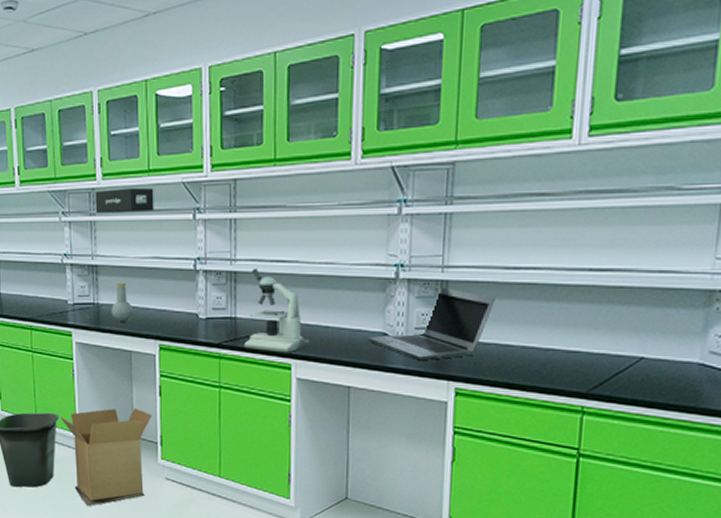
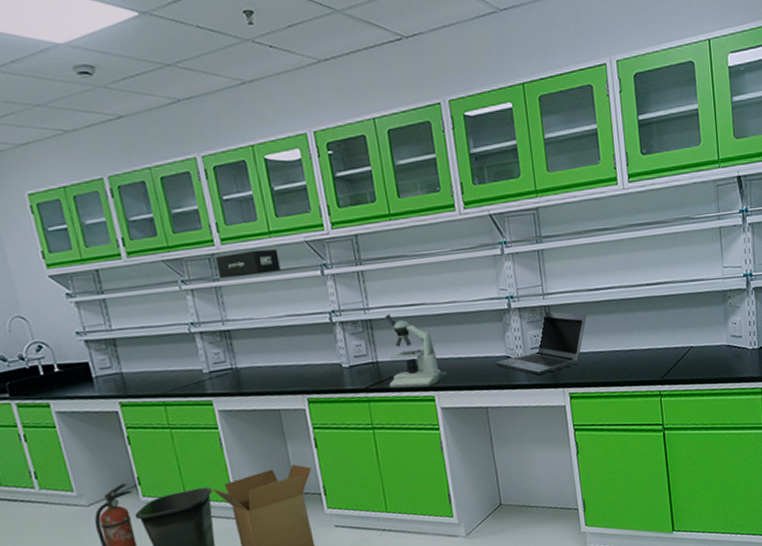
flask: present [111,282,133,322] -> none [251,343,276,383]

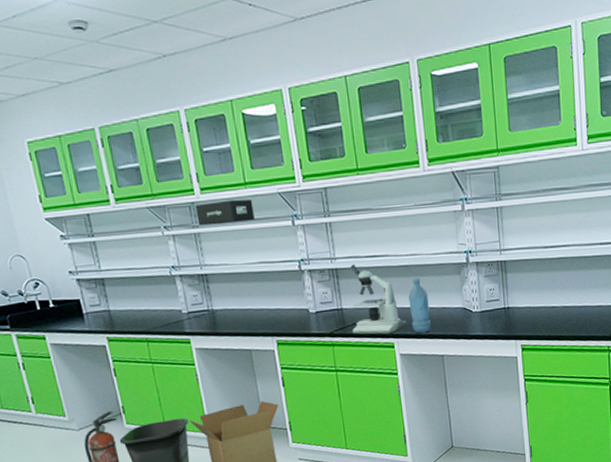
water bottle: none [448,325,474,385] -> present [408,277,432,334]
laptop: present [494,311,587,376] -> none [451,266,542,327]

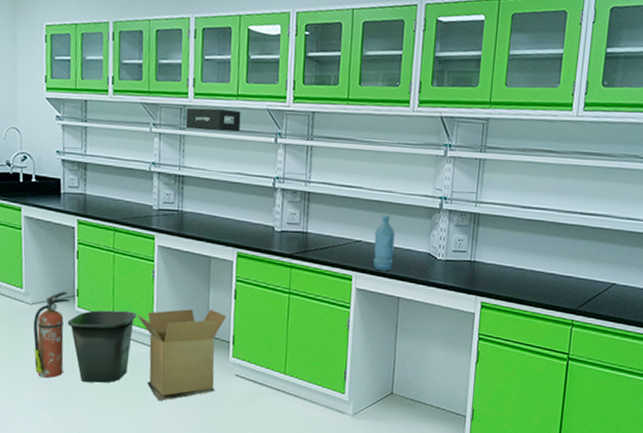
microscope: present [350,264,406,335] -> none [313,190,368,266]

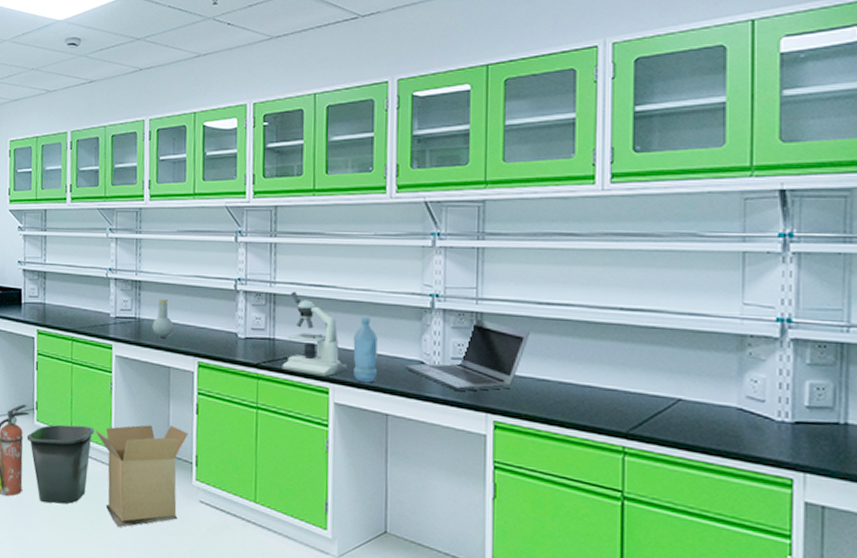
box: present [185,107,241,132] -> none [141,209,198,233]
flask: none [194,193,215,230] -> present [152,298,173,338]
microscope: none [313,190,368,266] -> present [282,291,347,377]
laptop: none [415,217,515,279] -> present [404,317,531,392]

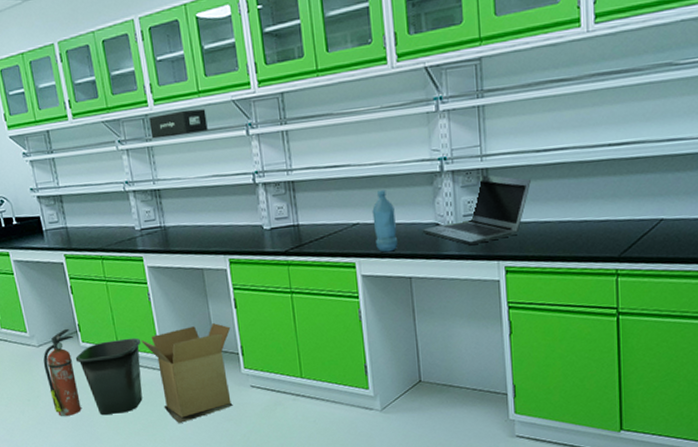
box: none [141,209,198,233] -> present [148,109,208,139]
flask: present [152,298,173,338] -> none [178,202,200,242]
microscope: present [282,291,347,377] -> none [308,175,369,254]

